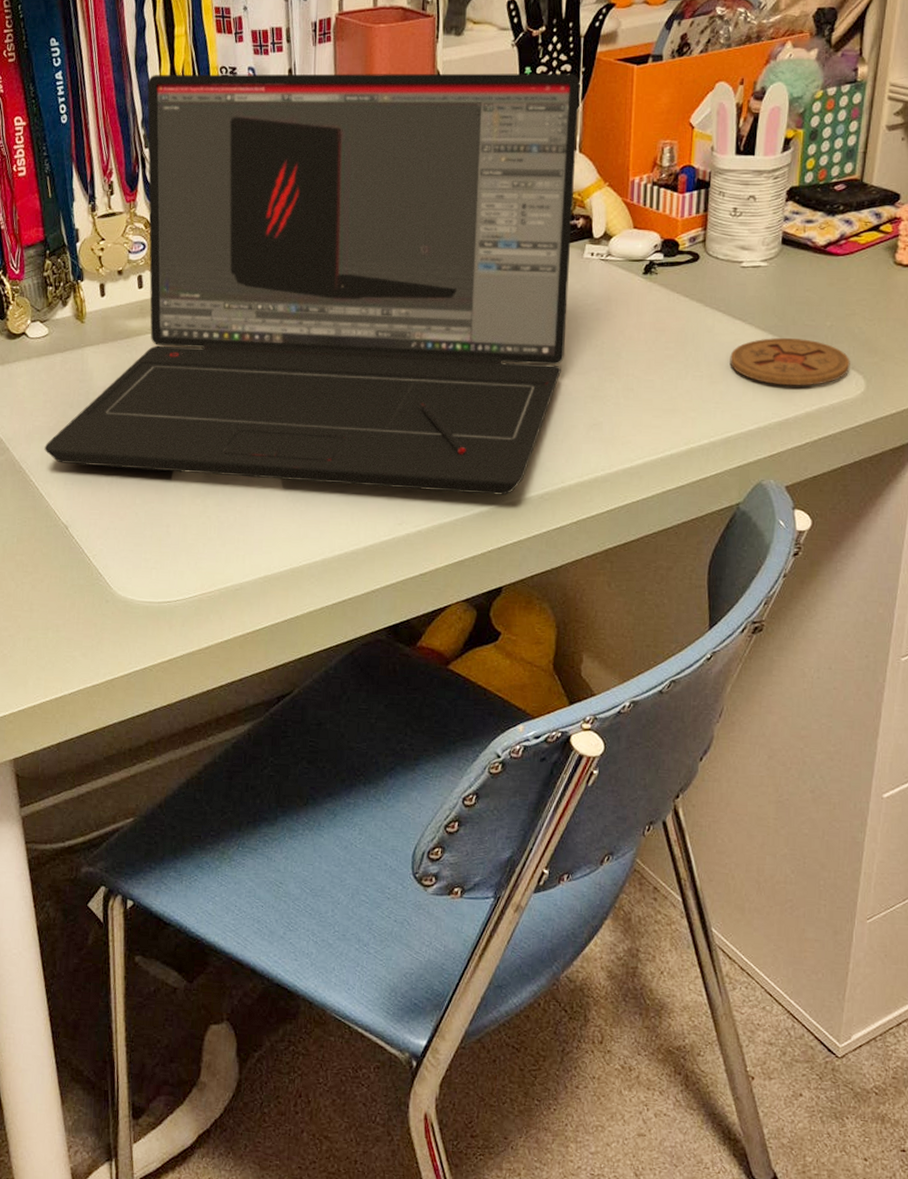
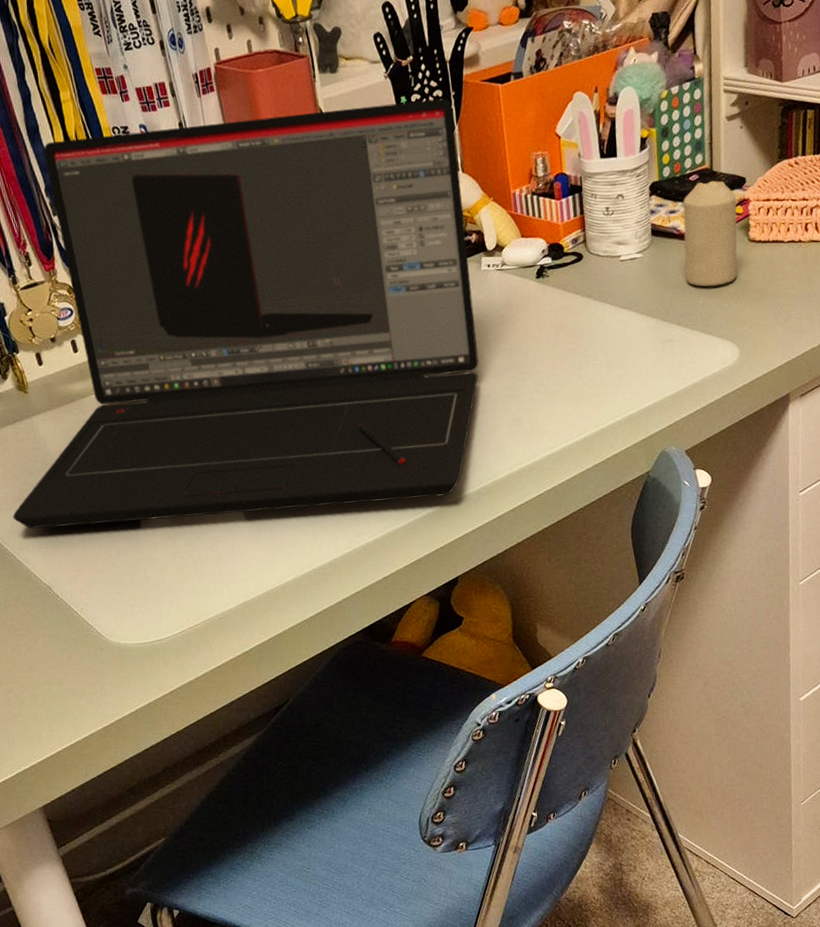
coaster: present [730,338,850,386] -> none [622,318,725,363]
candle: none [814,192,887,309] -> present [683,180,737,287]

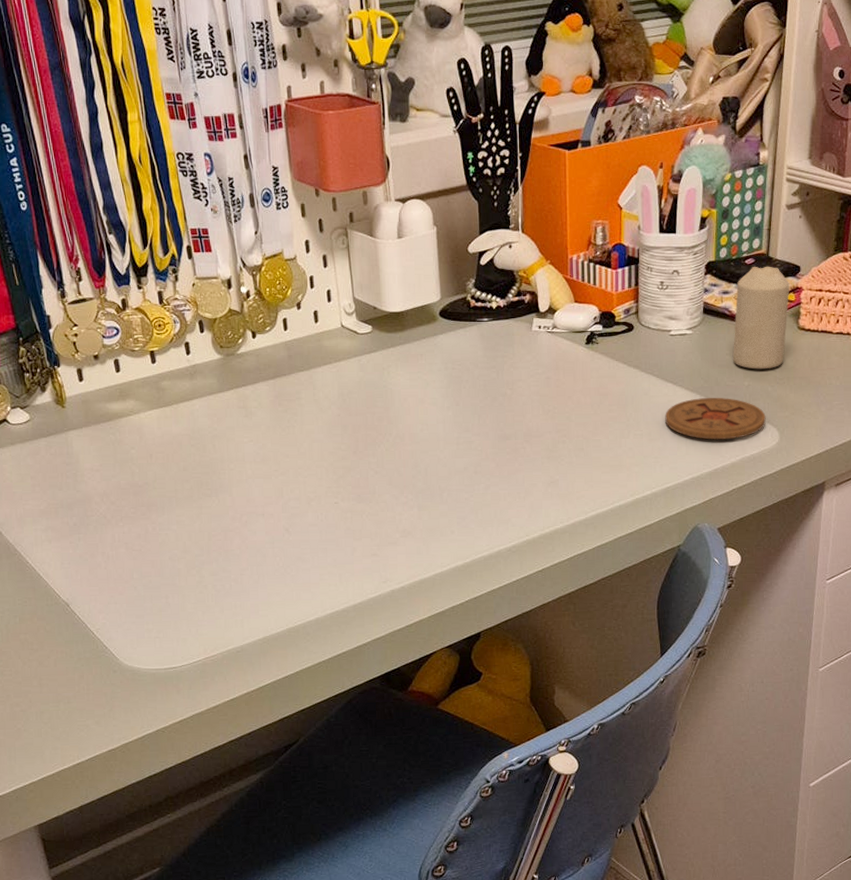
laptop: present [12,98,479,529] -> none [37,158,521,551]
coaster: none [622,318,725,363] -> present [665,398,766,440]

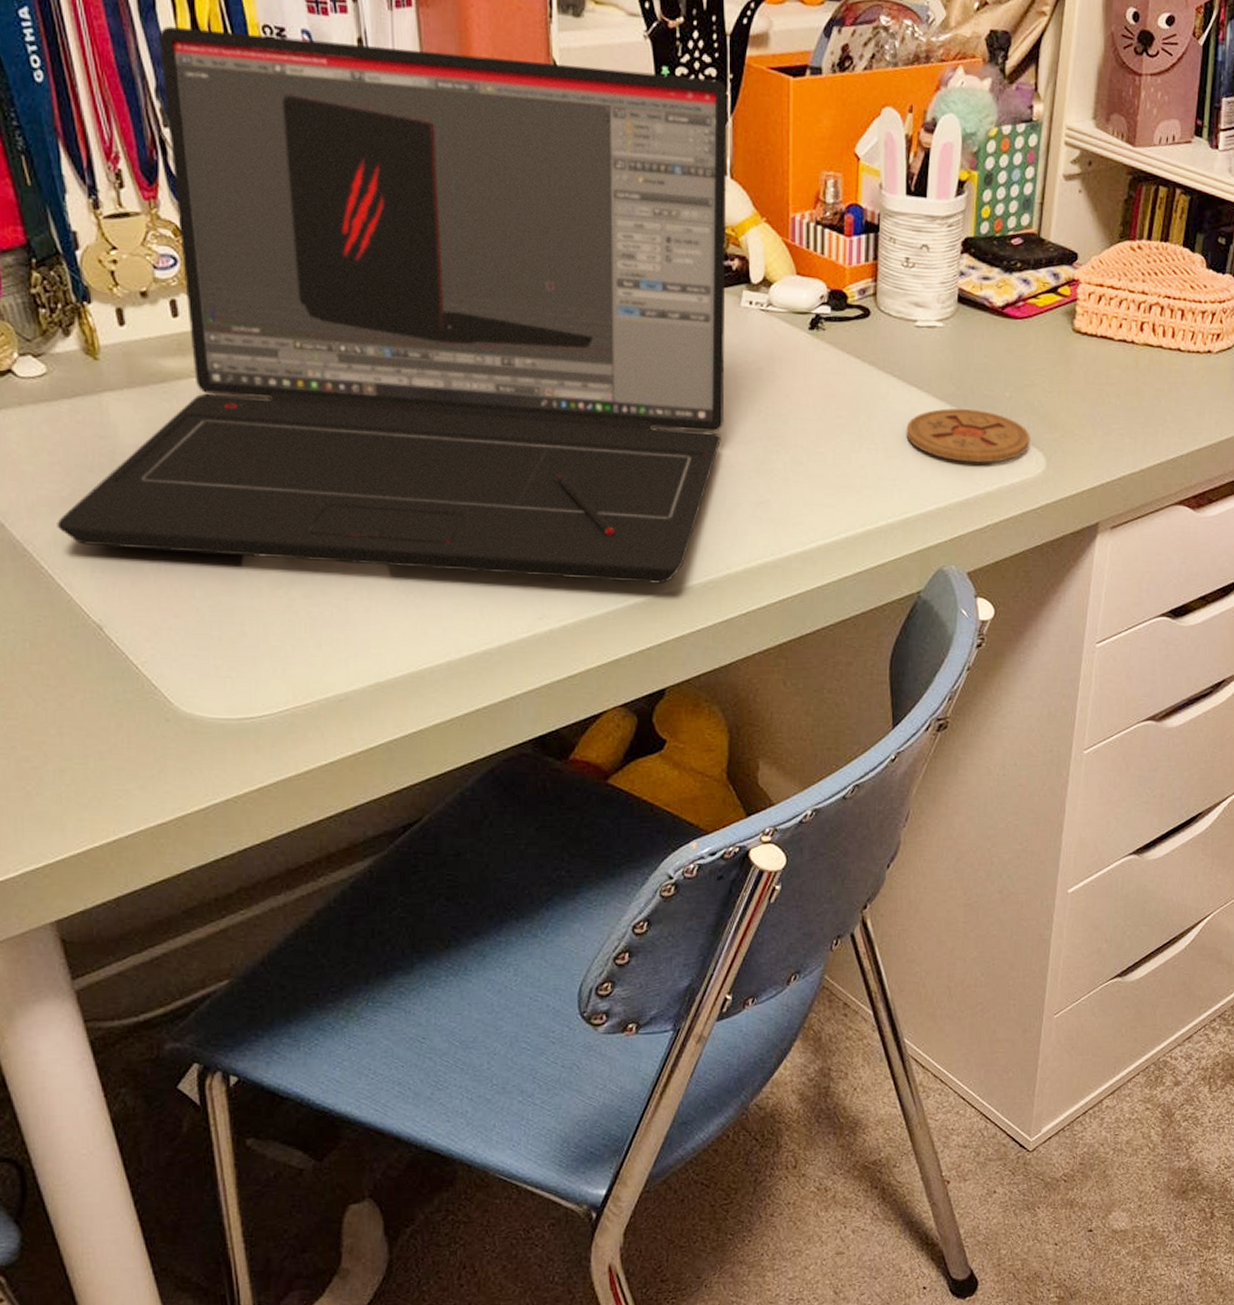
laptop: none [37,158,521,551] -> present [57,26,728,584]
candle: present [733,266,790,369] -> none [993,248,1065,379]

